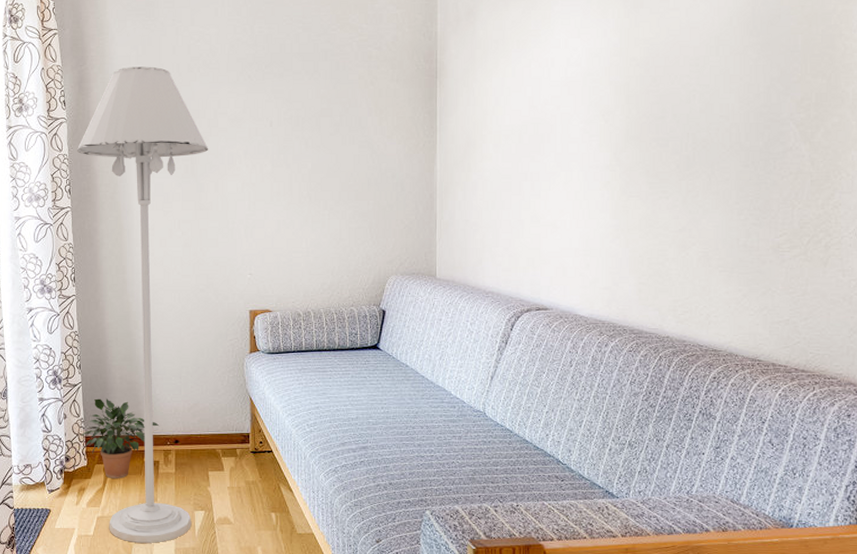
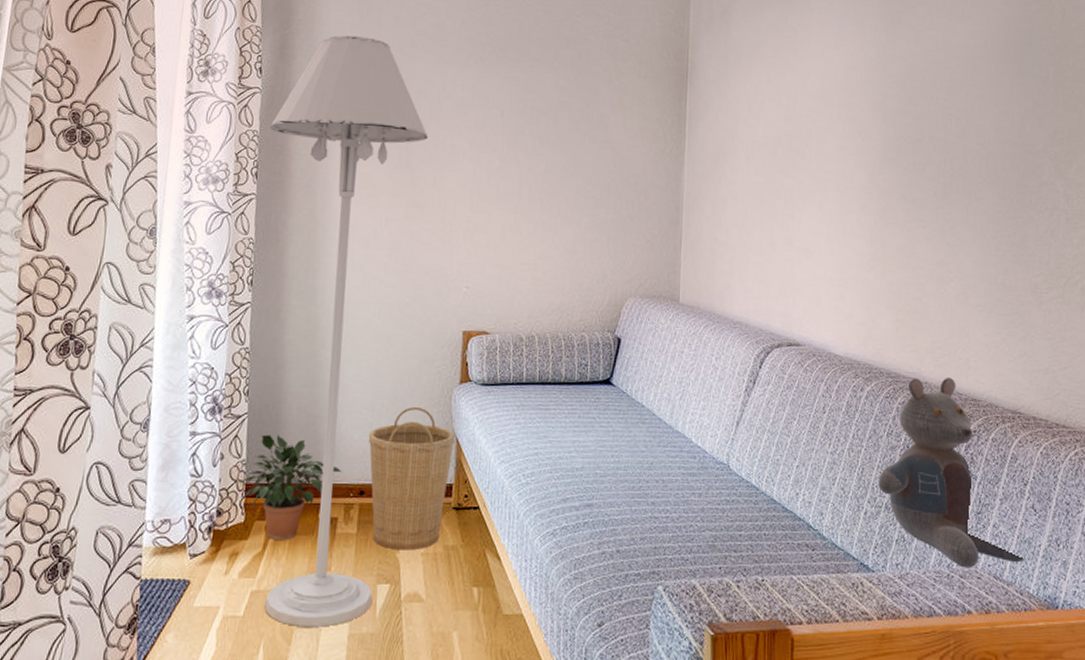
basket: none [178,373,249,485] -> present [368,406,456,551]
stuffed animal: none [622,331,763,494] -> present [878,377,1027,569]

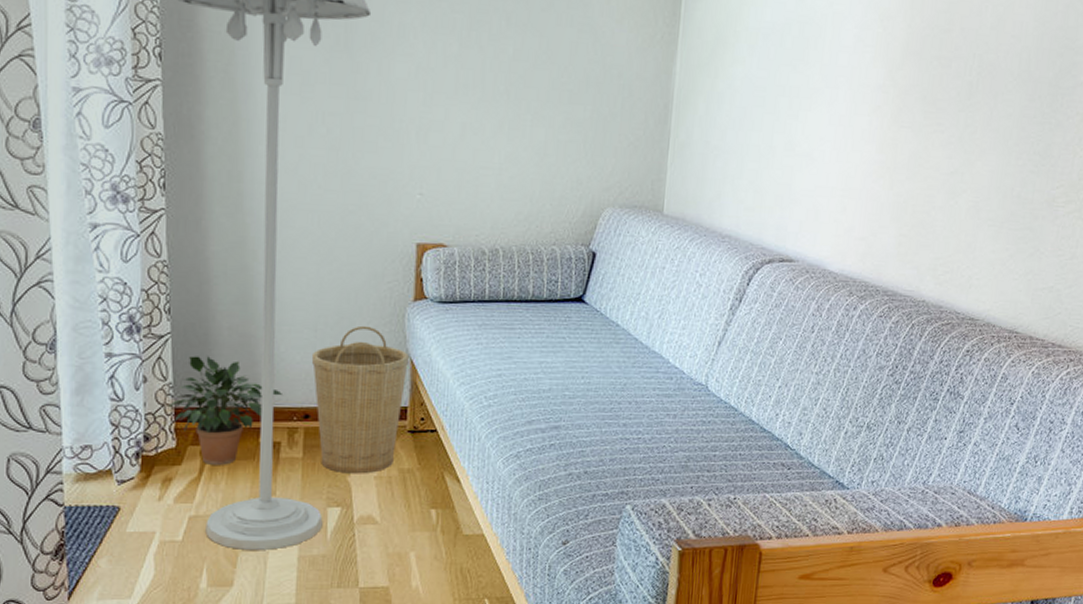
stuffed animal: present [878,377,1027,569] -> none [862,295,1003,485]

